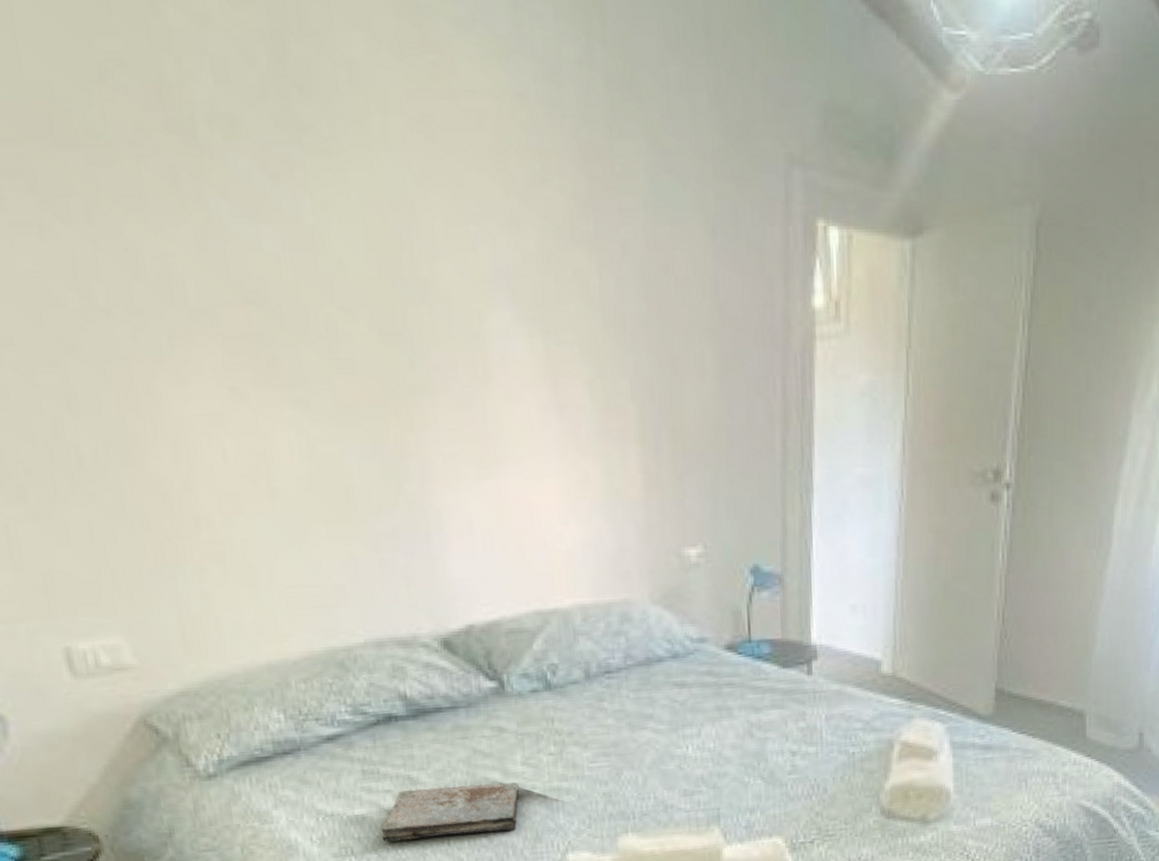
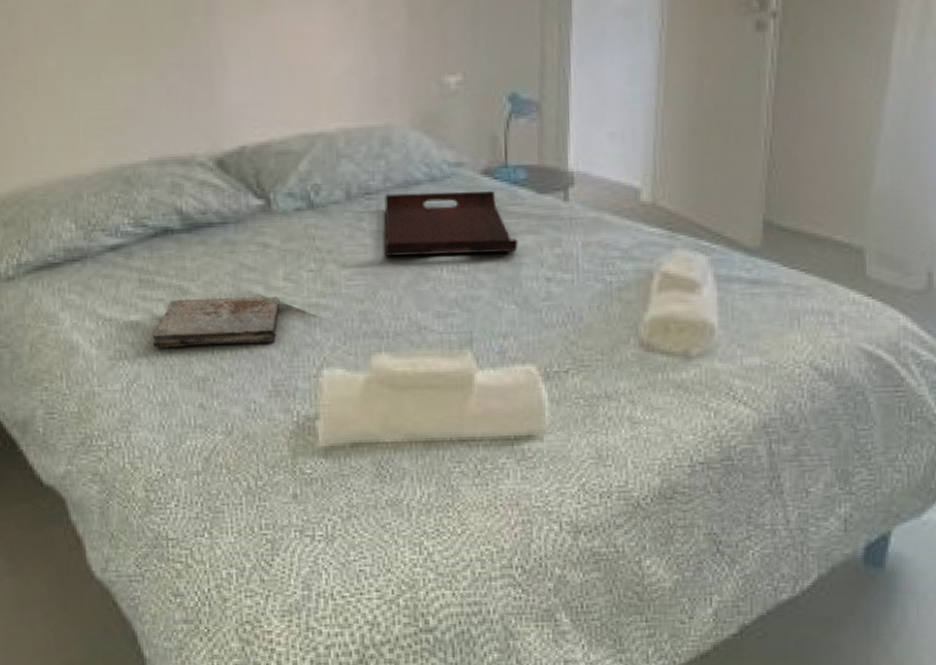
serving tray: none [626,666,763,737] -> present [384,191,518,257]

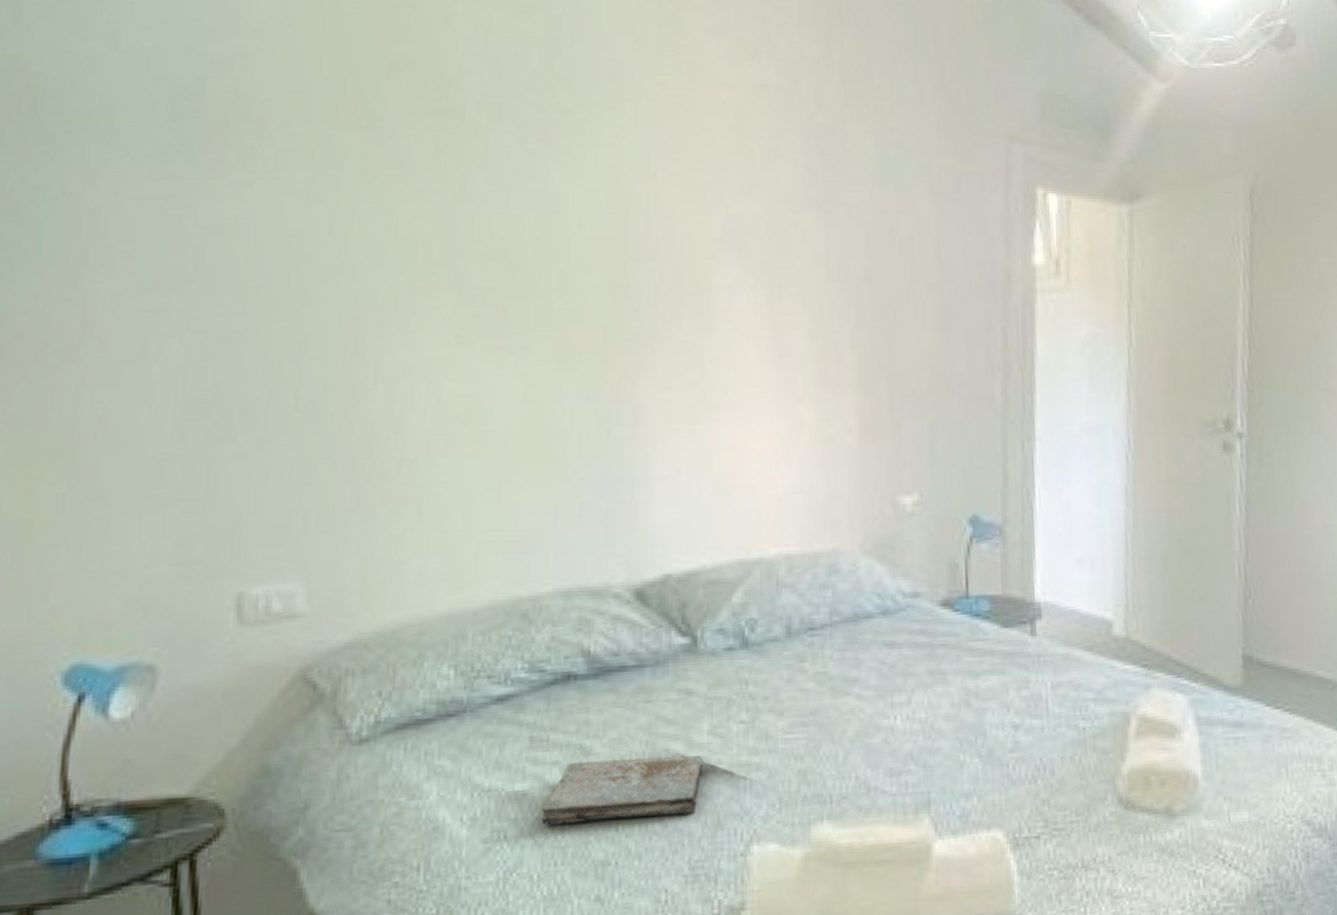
serving tray: present [384,191,518,257] -> none [829,625,981,704]

